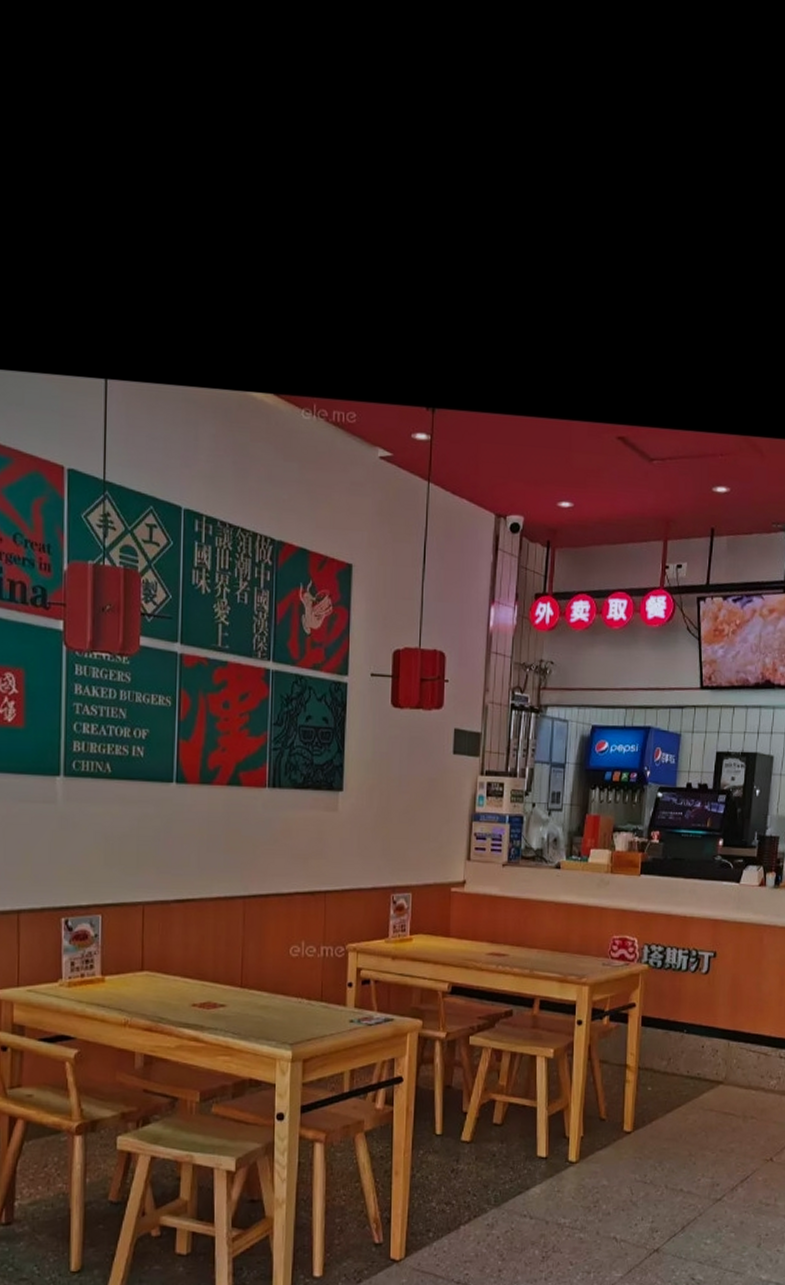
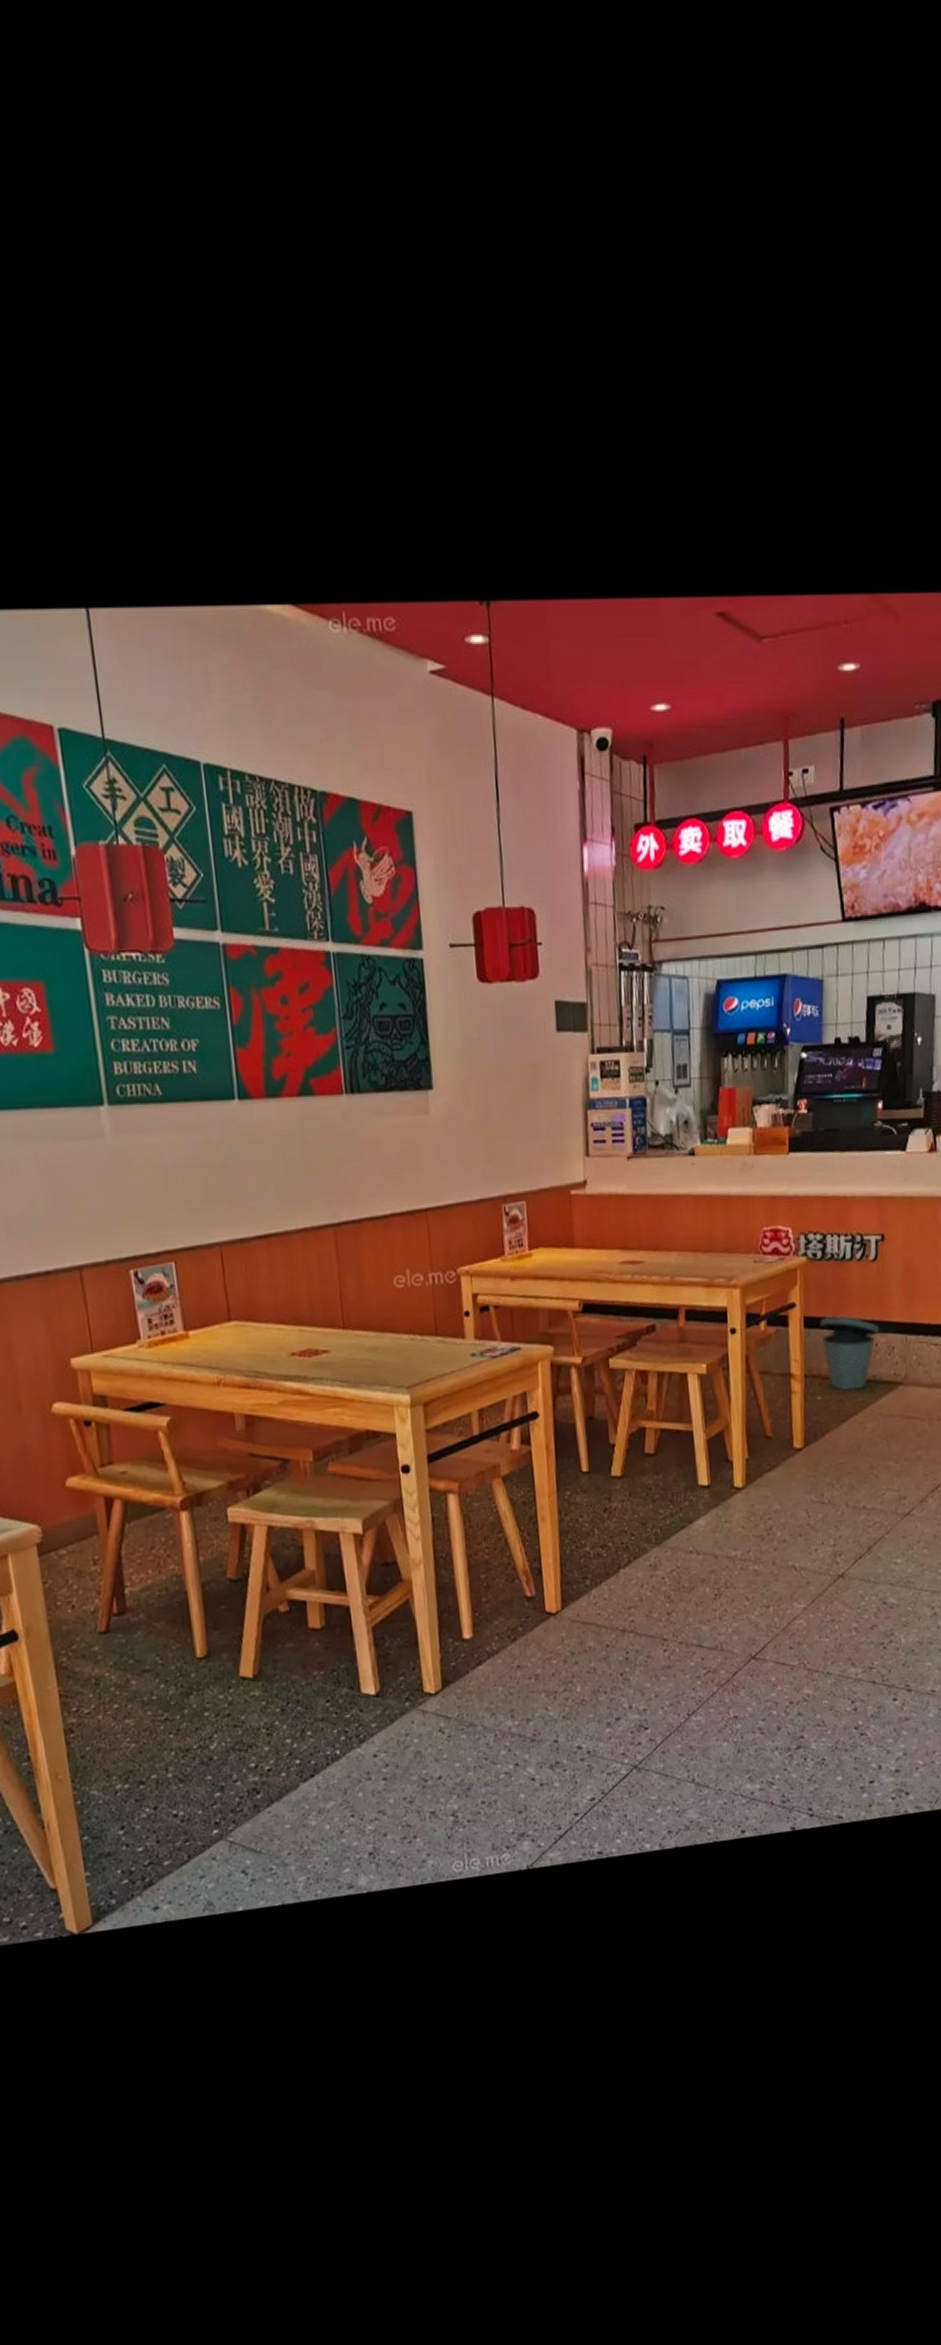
trash can: none [655,1017,707,1084] -> present [820,1316,880,1391]

